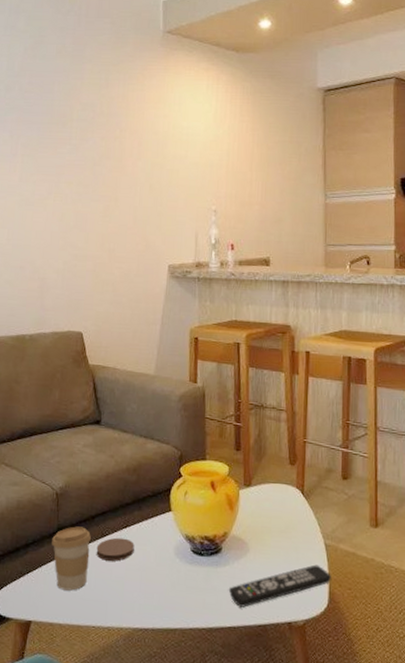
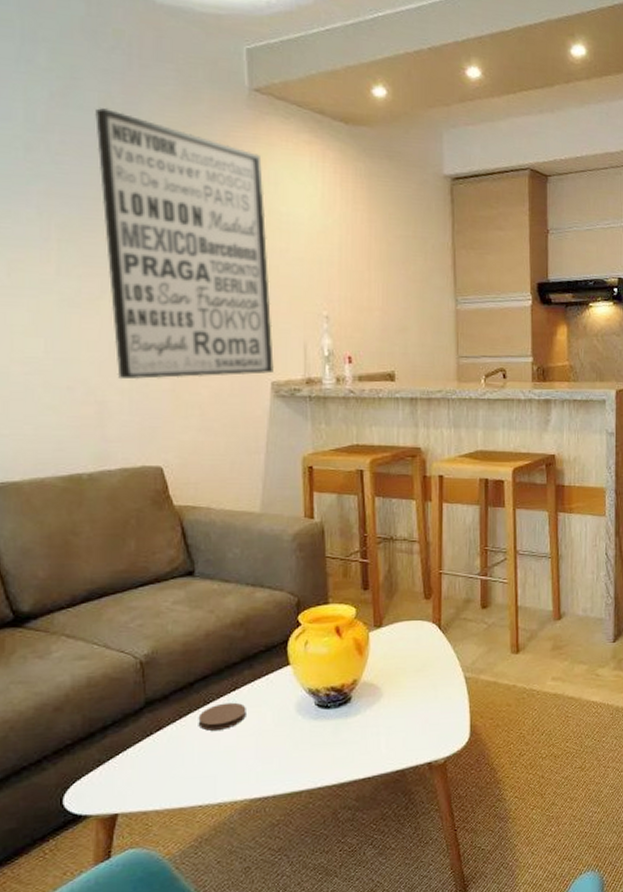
coffee cup: present [52,526,91,591] -> none [139,697,190,772]
wall art: none [53,55,172,262] -> present [95,107,274,380]
remote control: present [228,564,331,608] -> none [360,699,472,756]

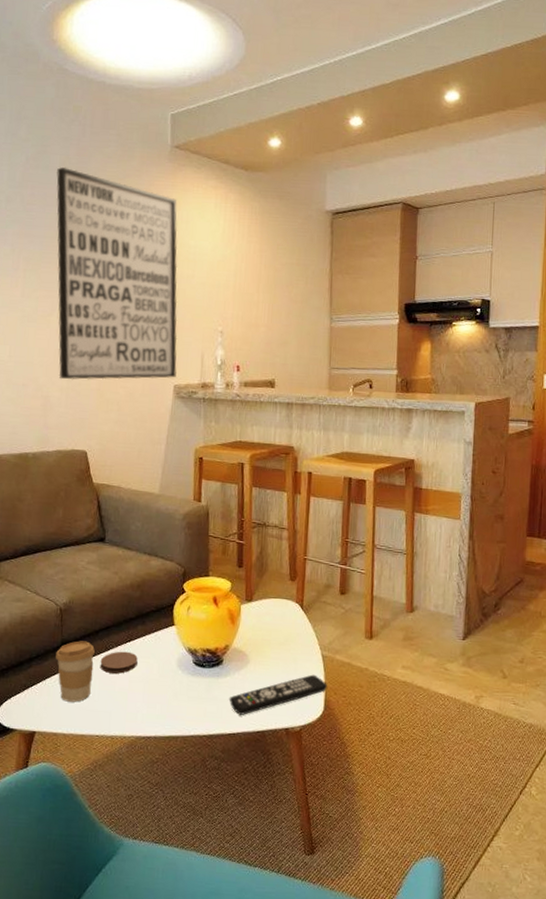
coffee cup: none [139,697,190,772] -> present [56,640,95,702]
remote control: none [360,699,472,756] -> present [229,674,327,715]

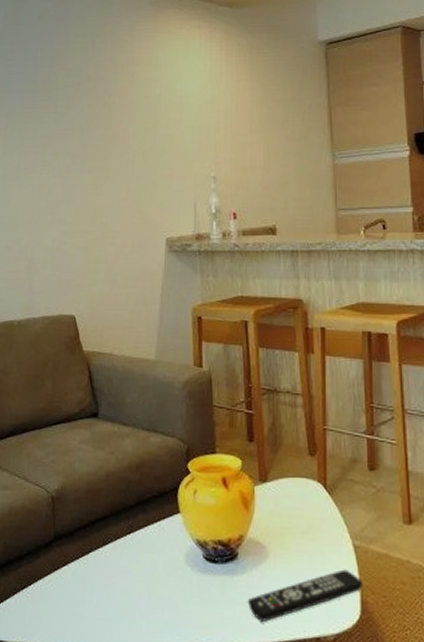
wall art: present [56,166,178,380] -> none [36,19,168,239]
coffee cup: present [56,640,95,702] -> none [48,534,91,608]
coaster: present [100,651,138,674] -> none [98,545,140,573]

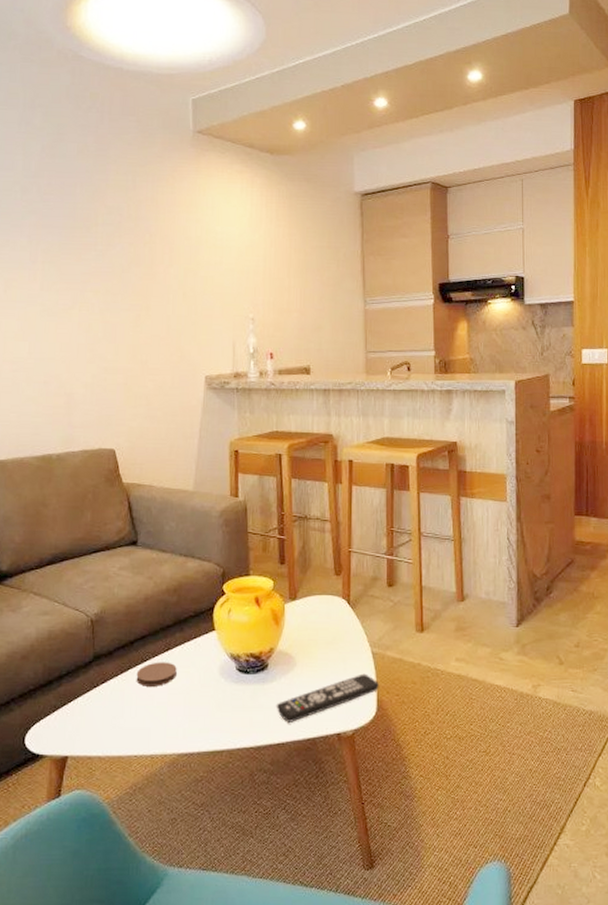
coaster: none [98,545,140,573] -> present [136,662,177,686]

